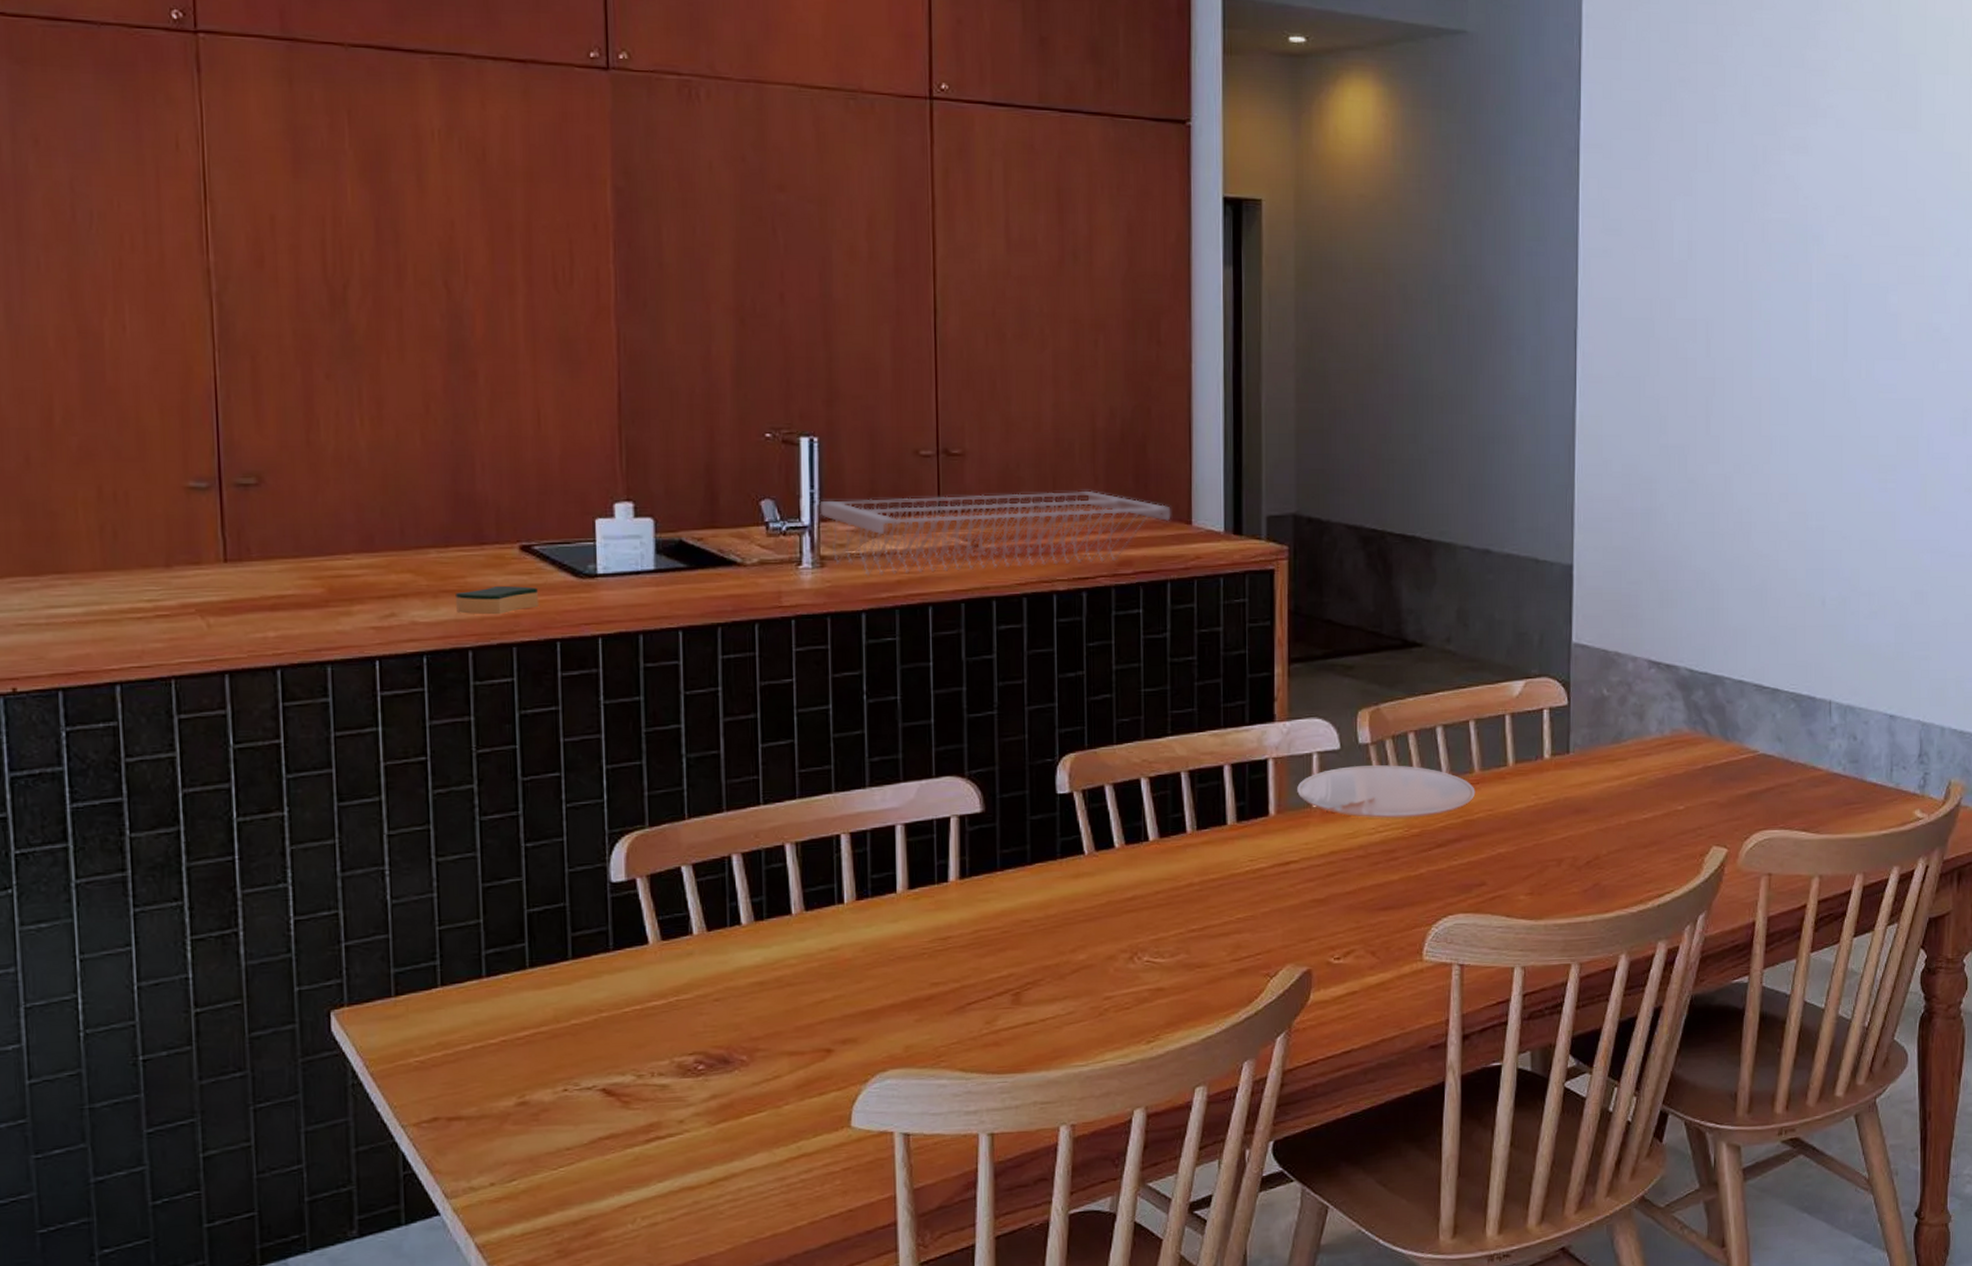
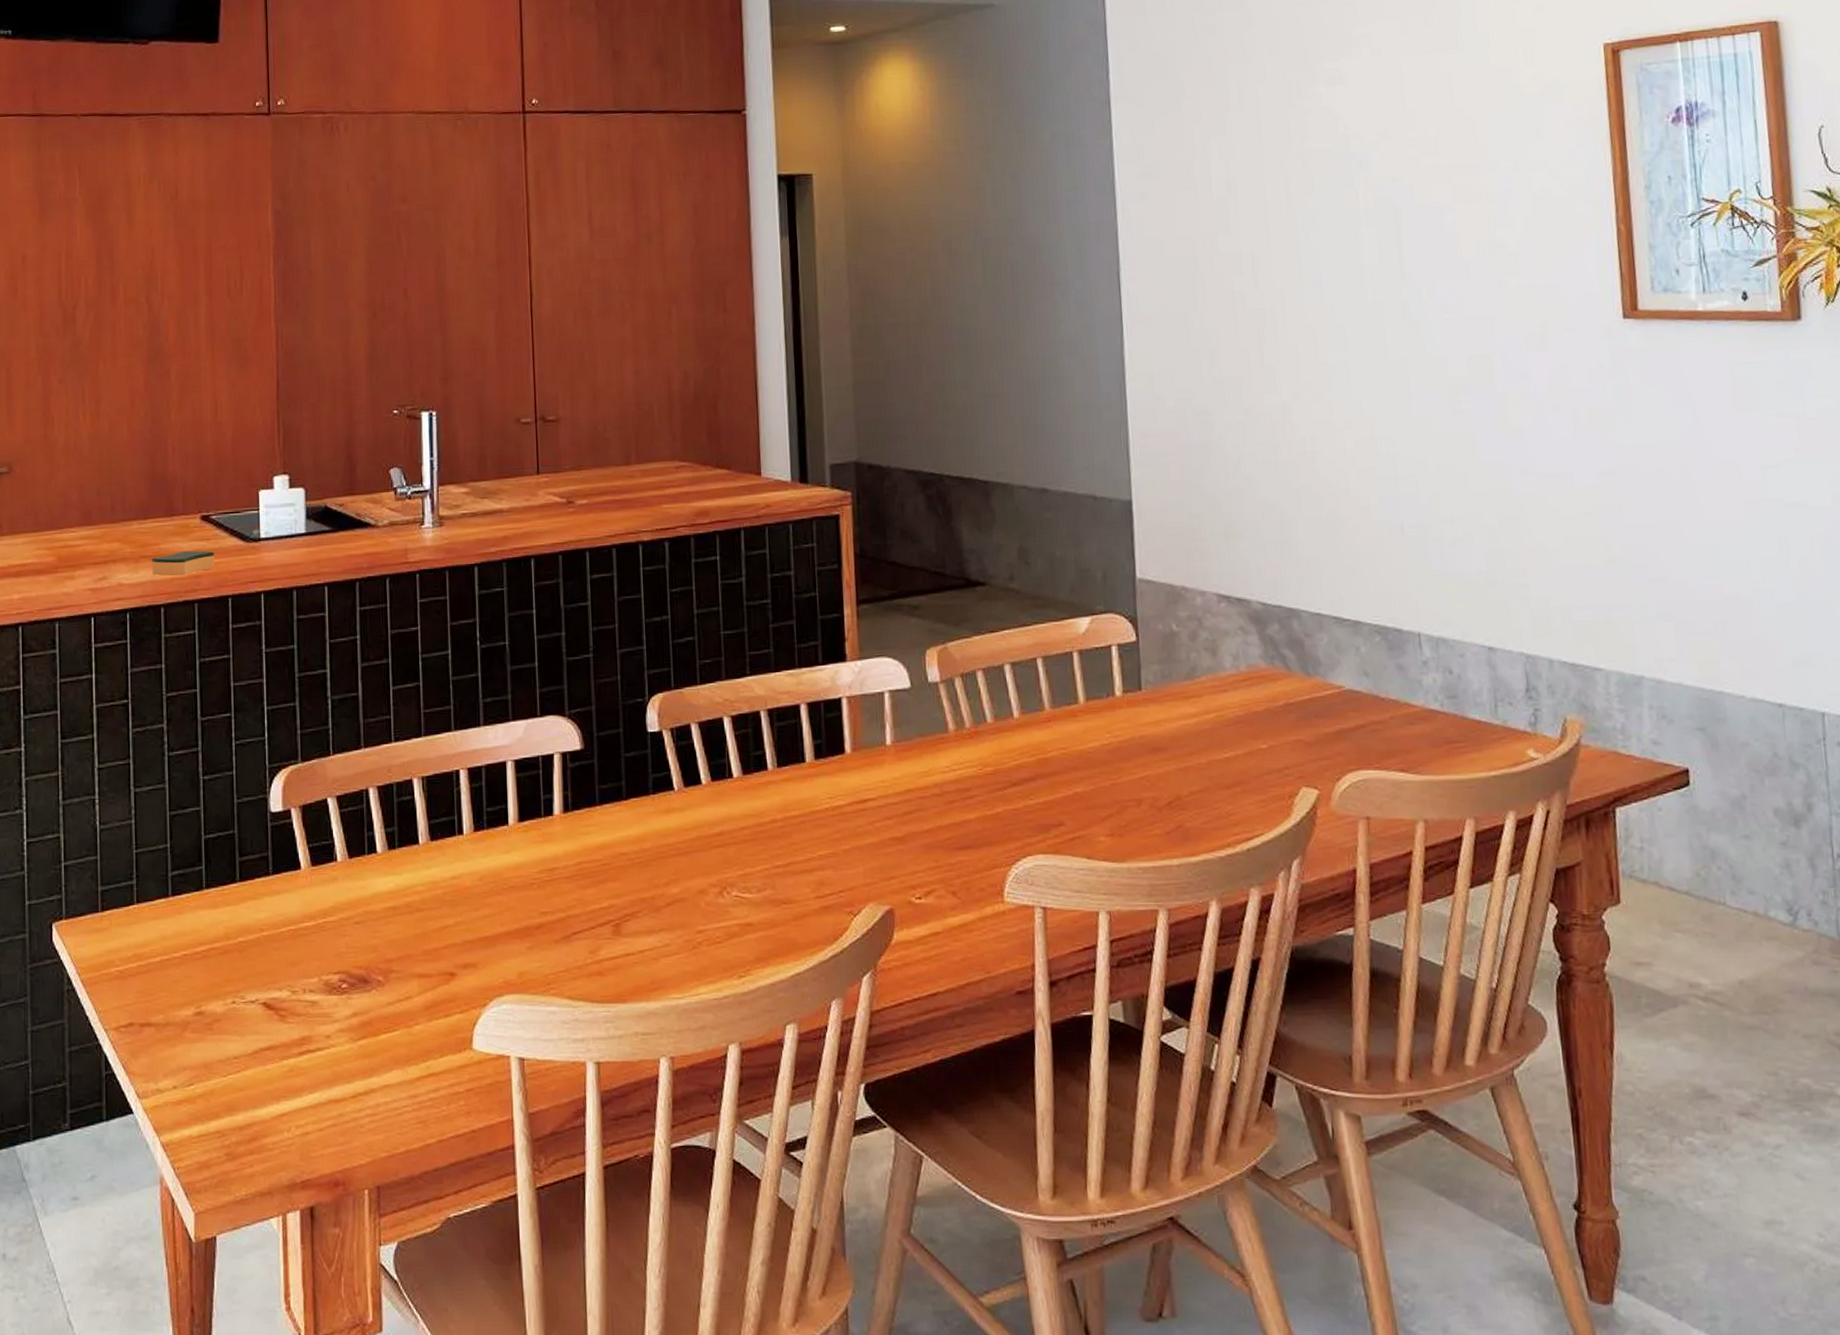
dish rack: present [819,490,1171,576] -> none [438,448,742,533]
plate: present [1297,765,1476,819] -> none [871,703,1048,757]

